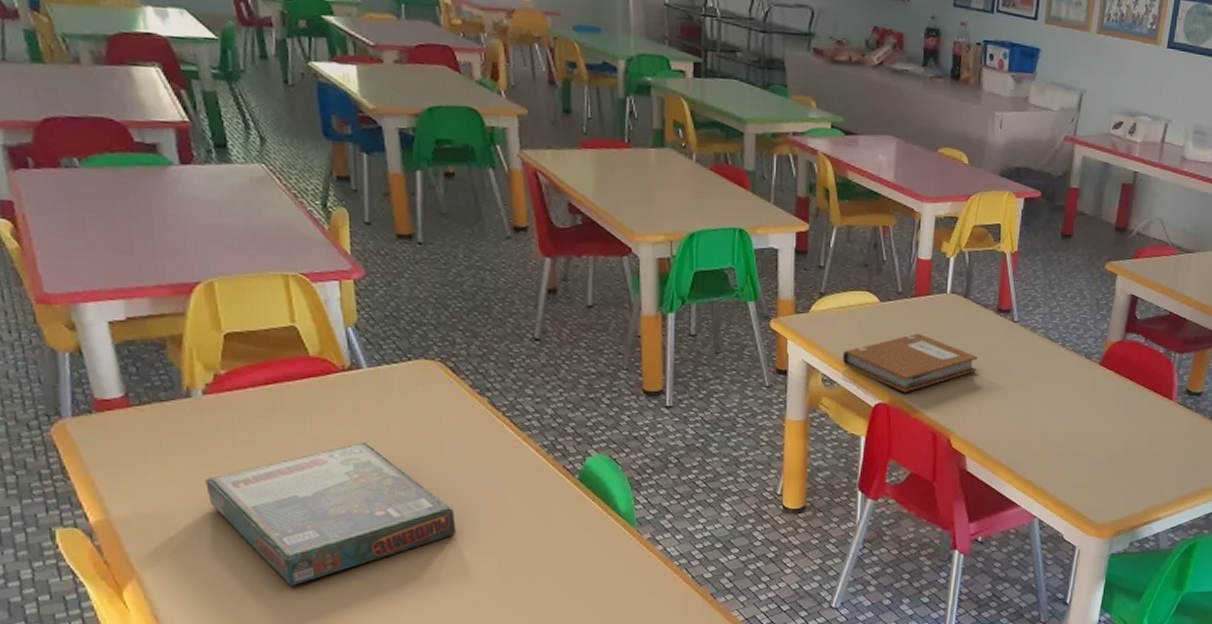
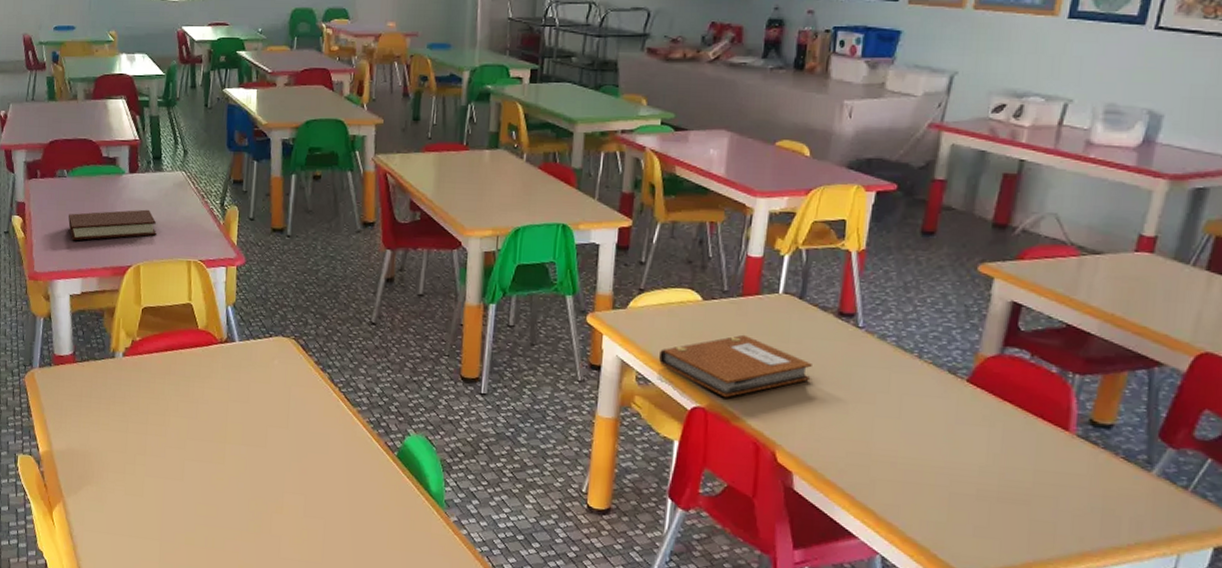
book: none [90,211,233,251] -> present [68,209,156,240]
board game: present [205,443,456,586] -> none [116,405,292,524]

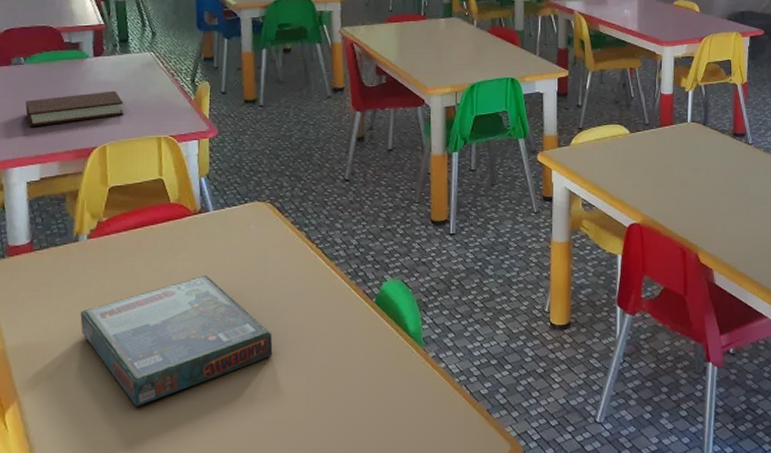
board game: none [116,405,292,524] -> present [80,275,273,406]
notebook: present [658,334,812,398] -> none [599,158,719,213]

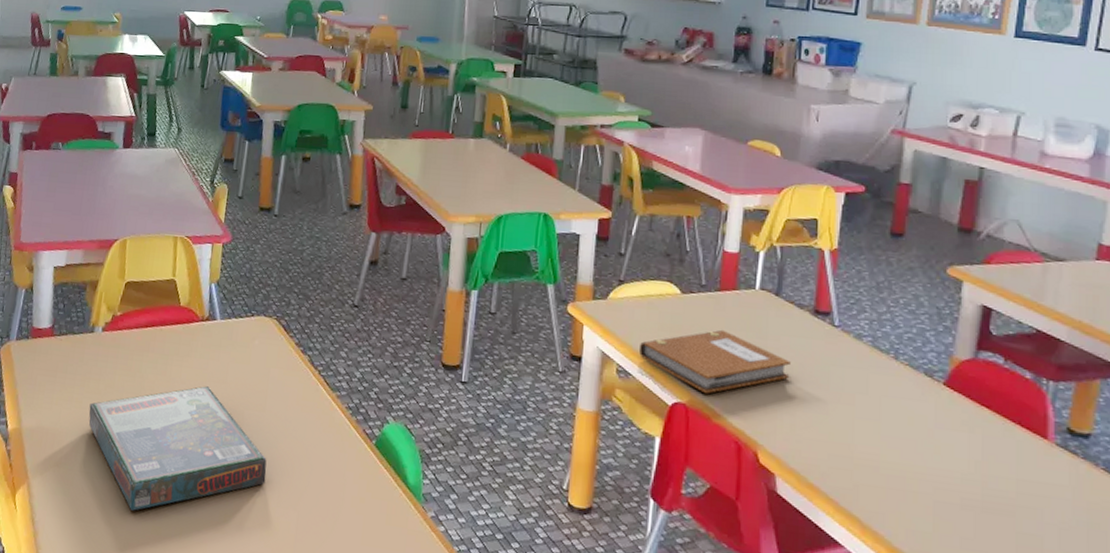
book: present [25,90,124,126] -> none [59,184,146,213]
notebook: none [599,158,719,213] -> present [638,329,791,394]

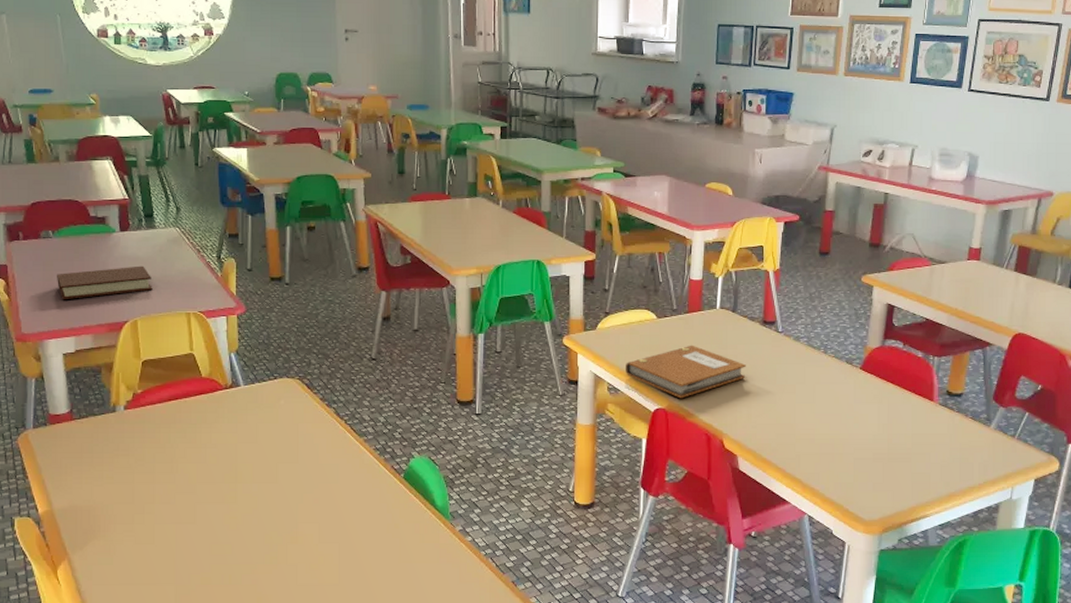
book: none [59,184,146,213] -> present [57,265,153,299]
board game: present [88,386,267,511] -> none [121,447,306,567]

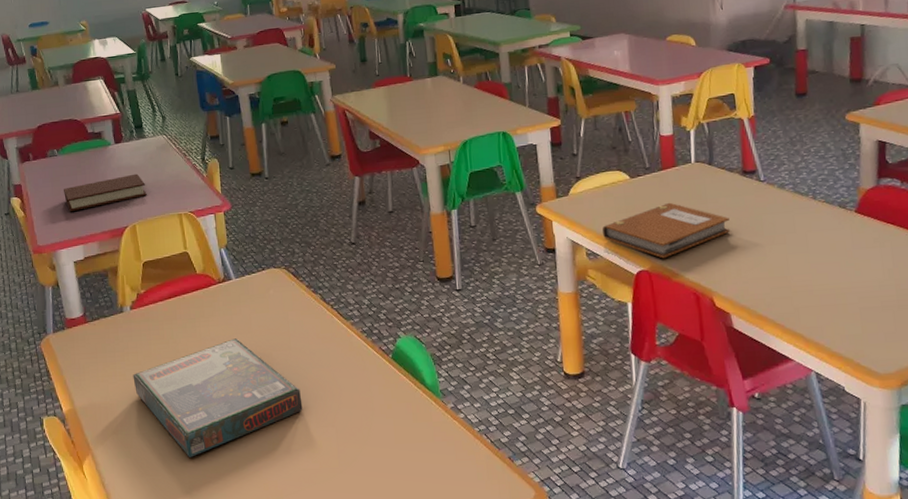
board game: none [121,447,306,567] -> present [133,338,303,457]

